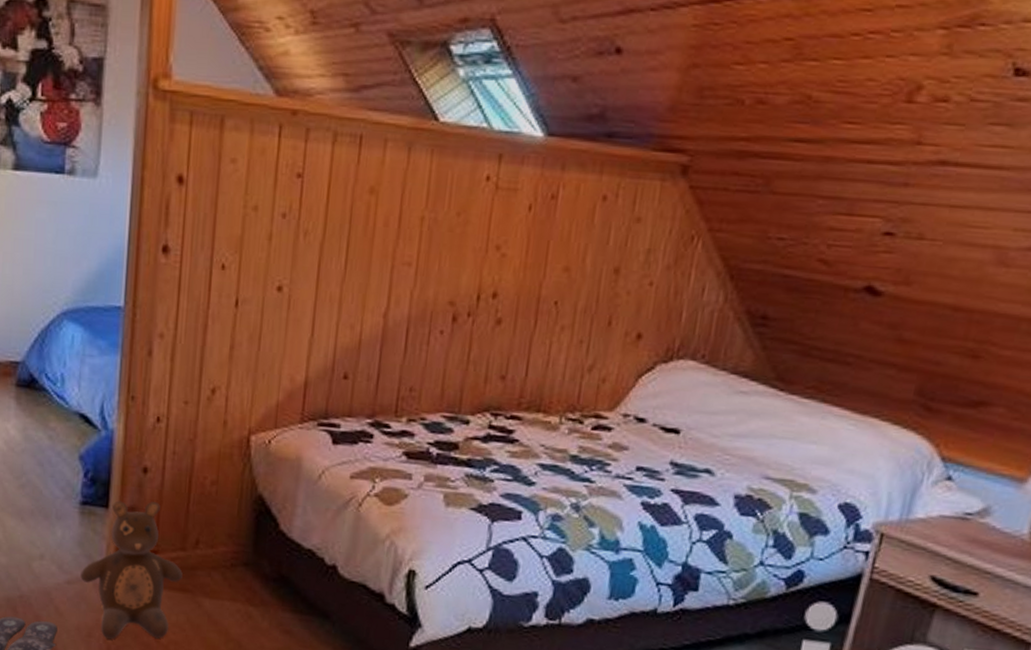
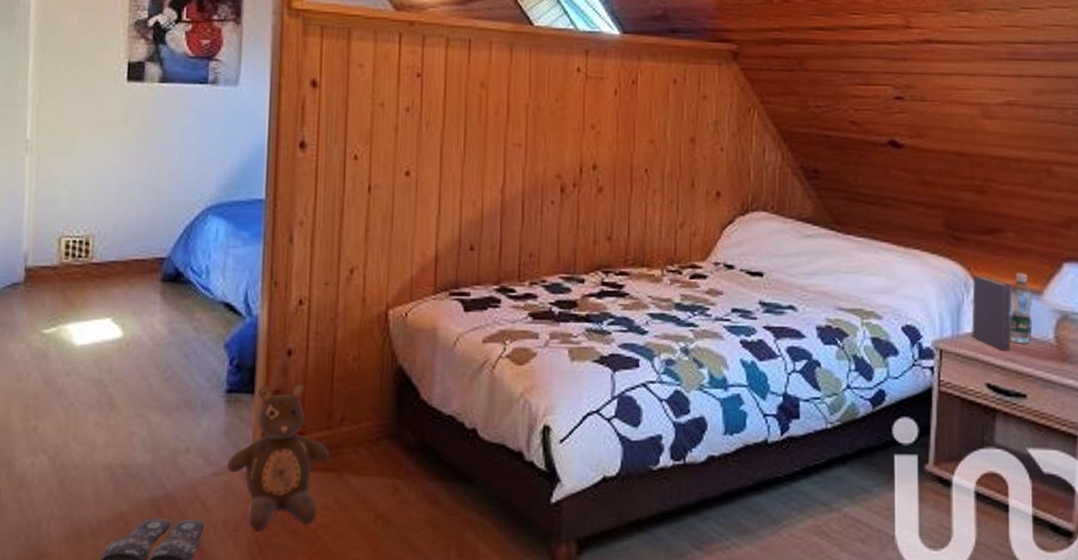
book: none [924,454,989,543] -> present [971,275,1012,351]
bottle: none [971,455,1013,537] -> present [1009,273,1033,344]

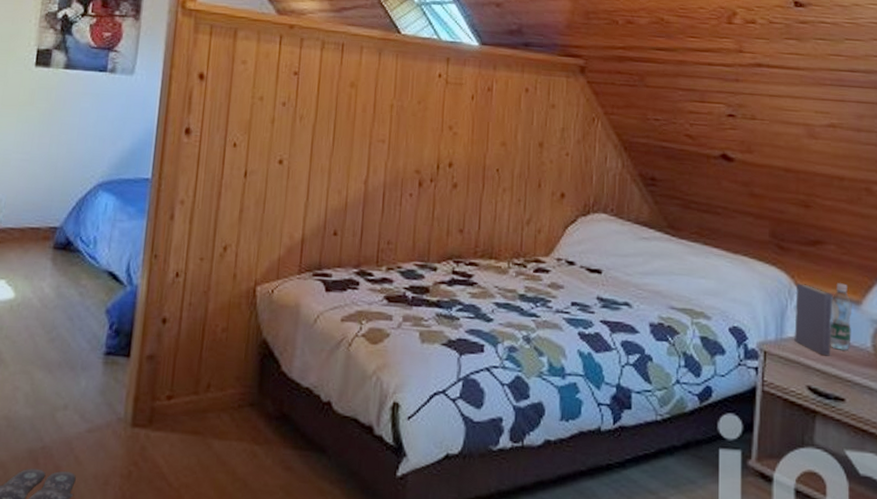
teddy bear: present [227,383,329,531] -> none [101,350,195,486]

